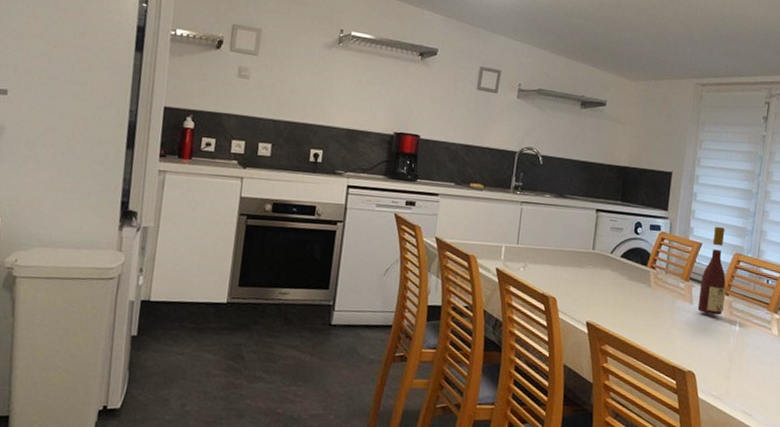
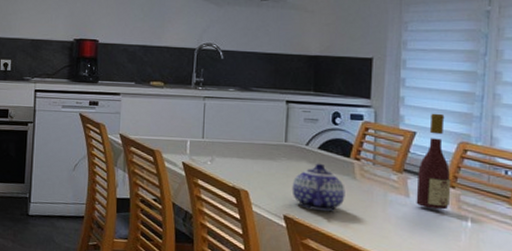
teapot: none [595,271,641,318] -> present [292,163,345,212]

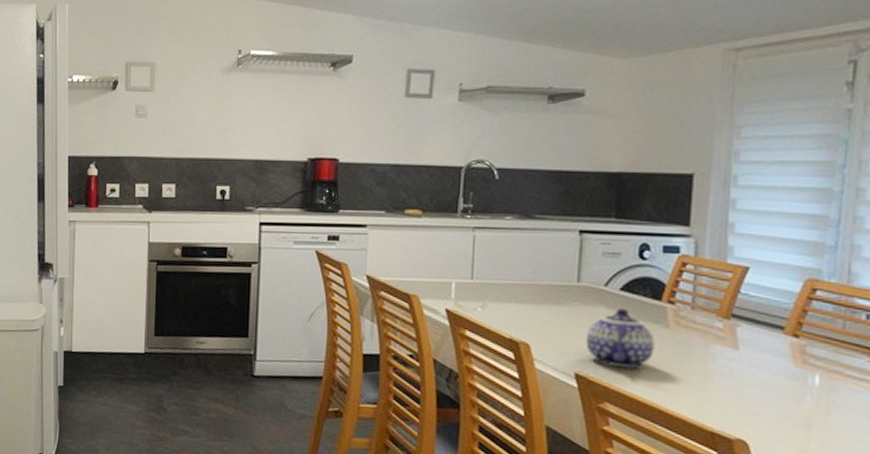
wine bottle: present [416,113,451,210] -> none [747,242,794,365]

